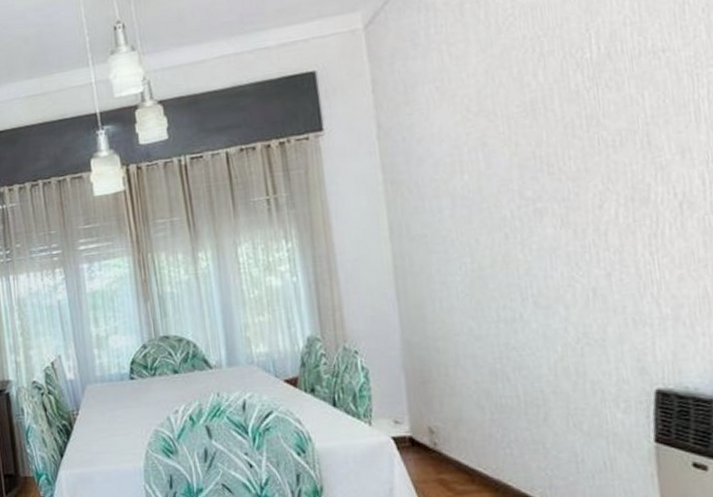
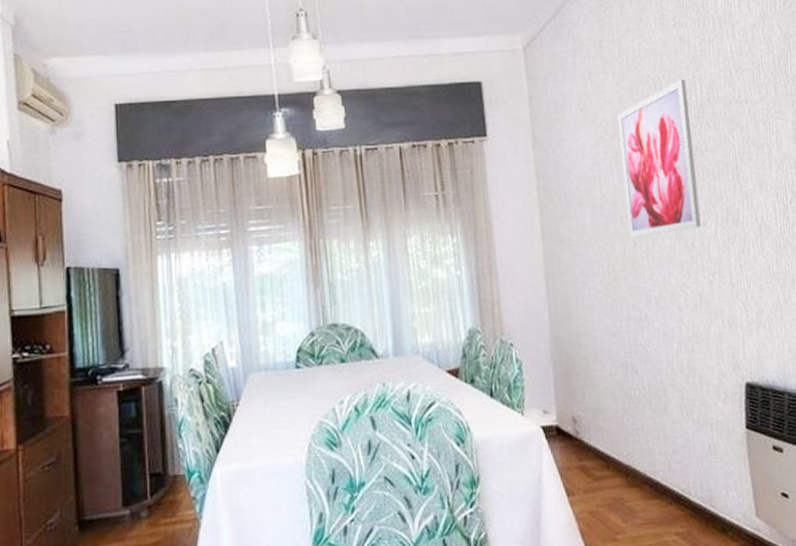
wall art: none [483,34,597,229] -> present [617,79,702,238]

